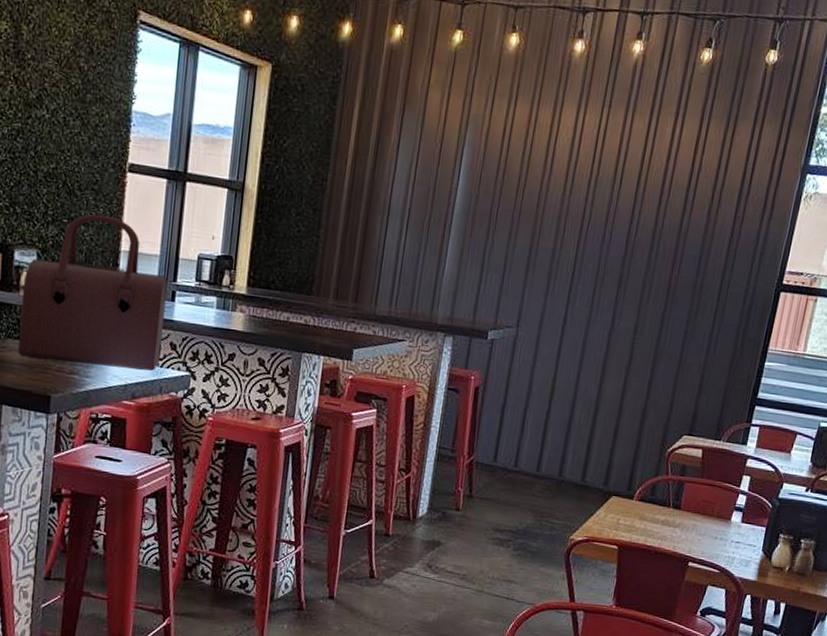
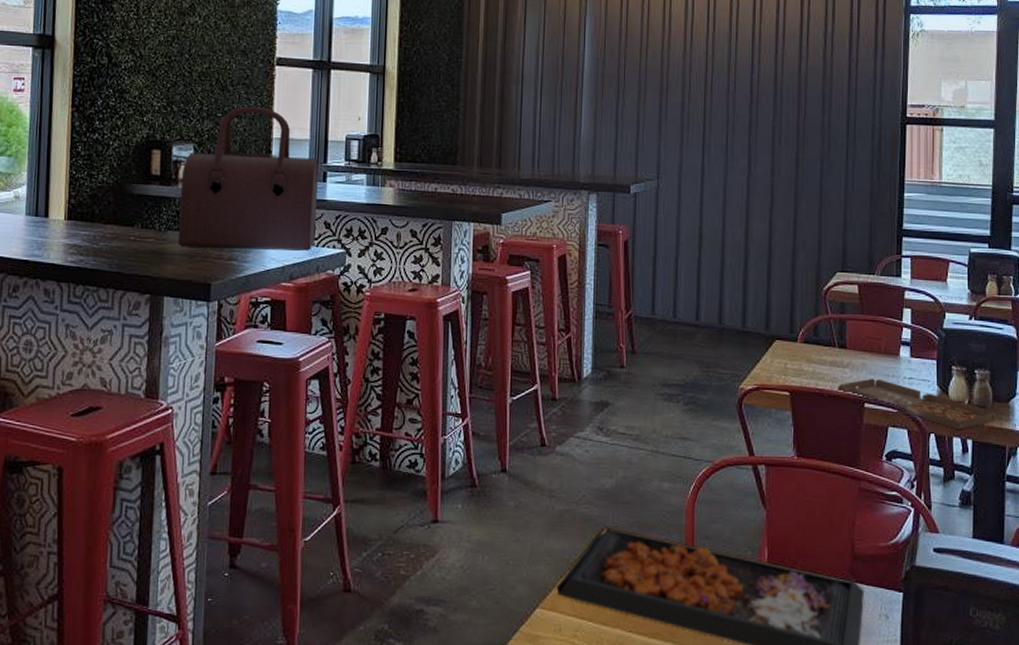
pizza: none [664,539,814,594] -> present [837,378,997,430]

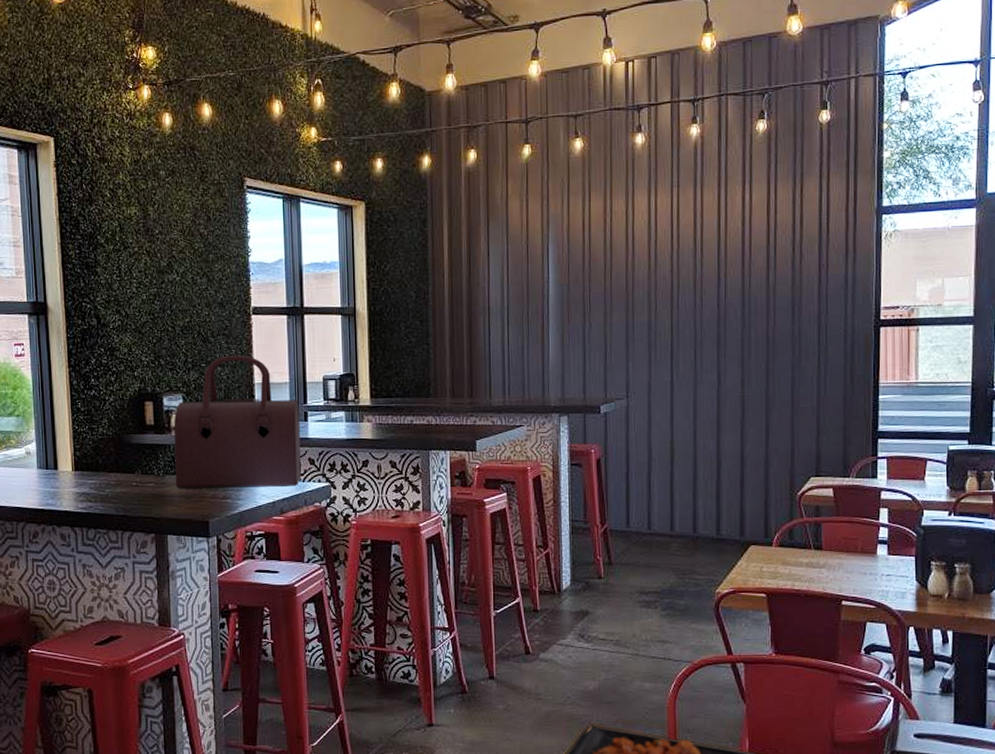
pizza: present [837,378,997,430] -> none [813,577,978,623]

